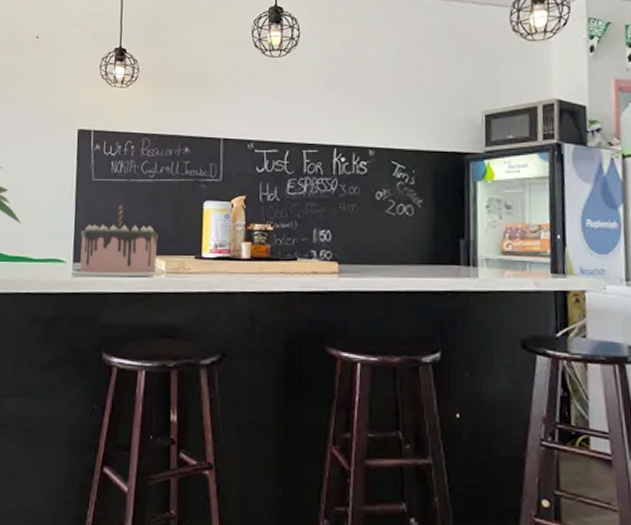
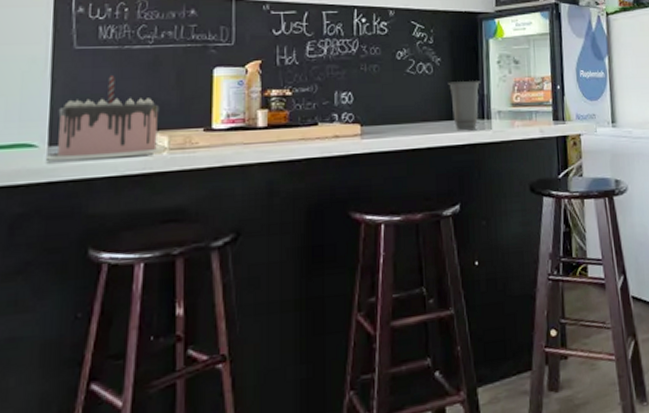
cup: none [429,225,466,276] -> present [447,81,480,130]

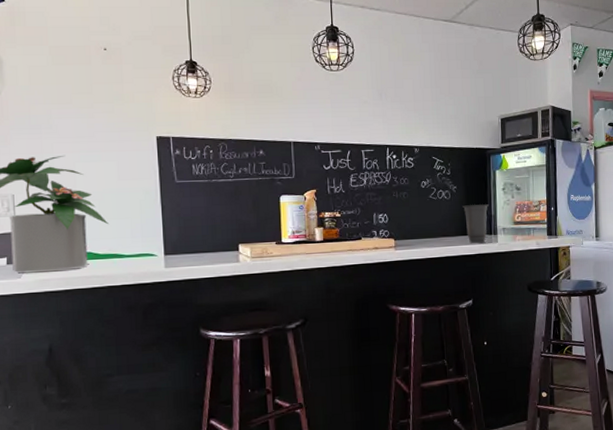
chocolate cake: present [47,76,167,162] -> none [164,203,250,267]

